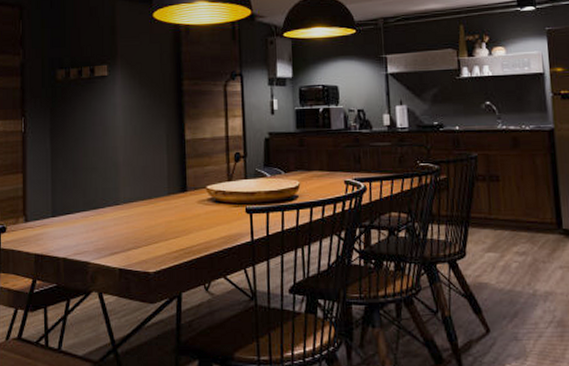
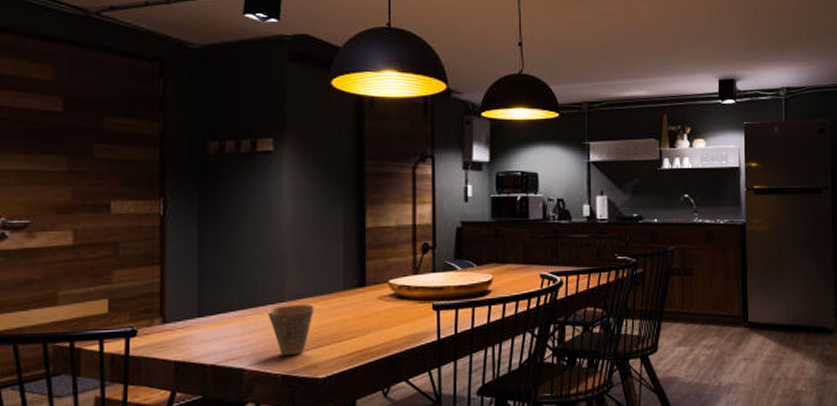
cup: none [106,207,144,251] -> present [267,305,314,355]

